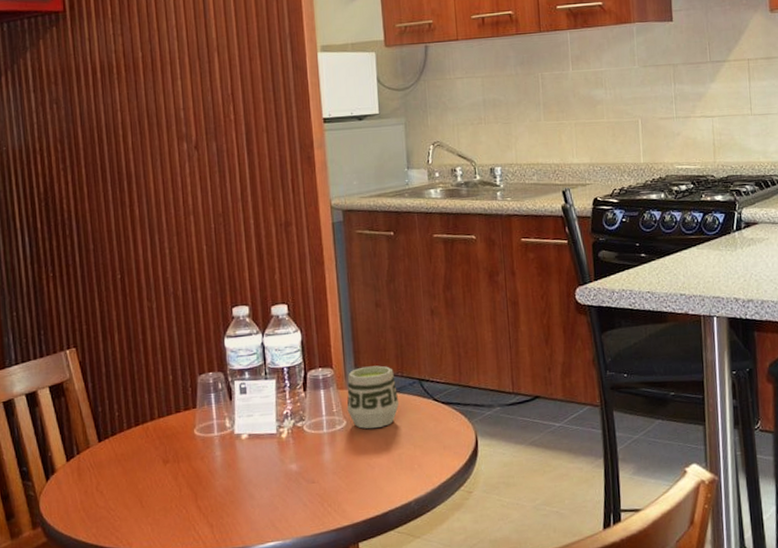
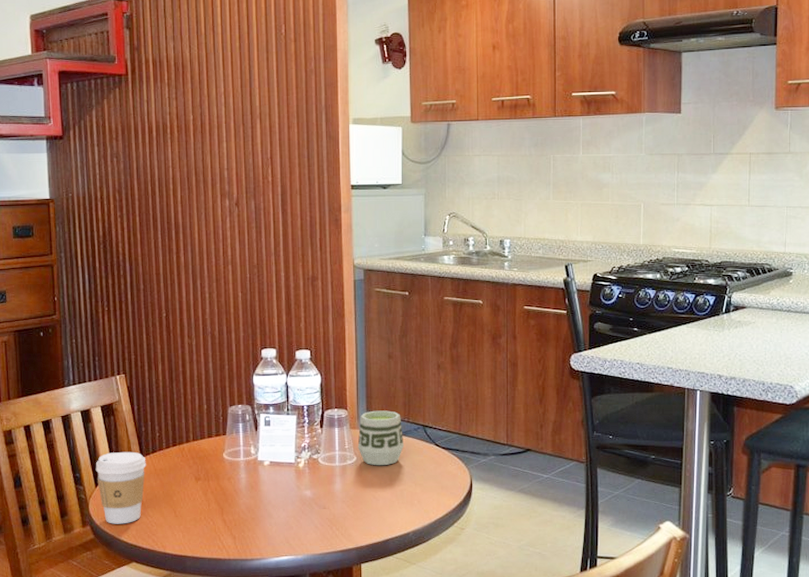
coffee cup: none [45,436,105,523] -> present [95,451,146,524]

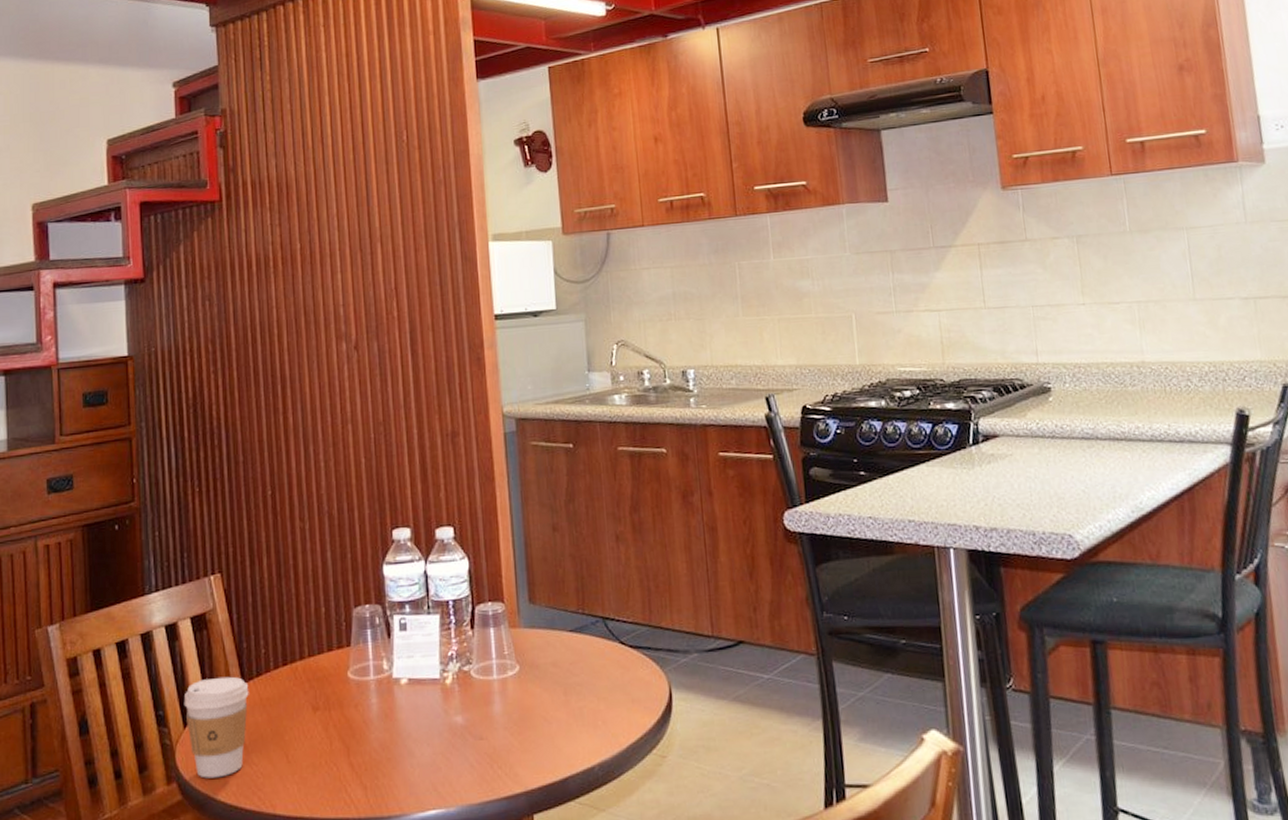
cup: present [357,410,405,466] -> none [520,600,581,677]

